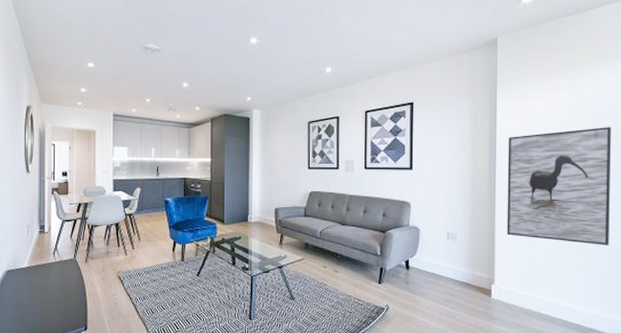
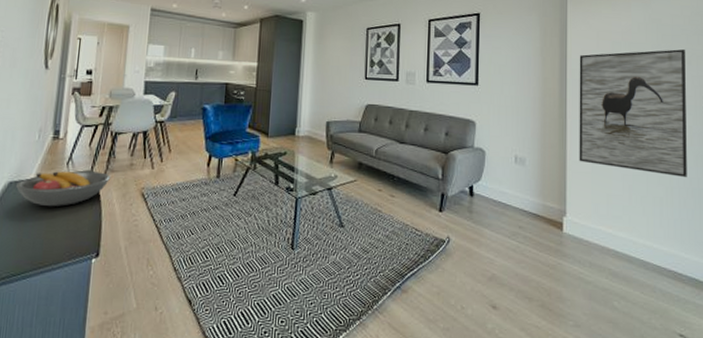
fruit bowl: none [13,259,91,289] -> present [16,171,111,206]

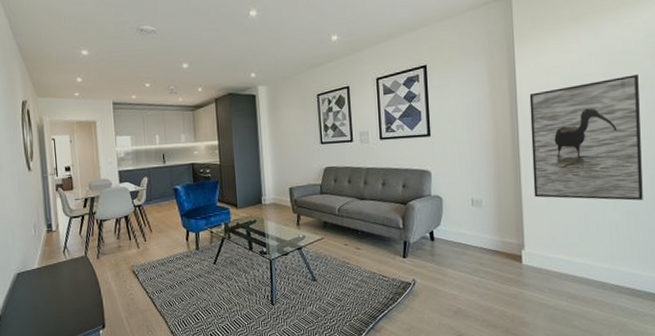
fruit bowl: present [16,171,111,206] -> none [24,256,104,290]

